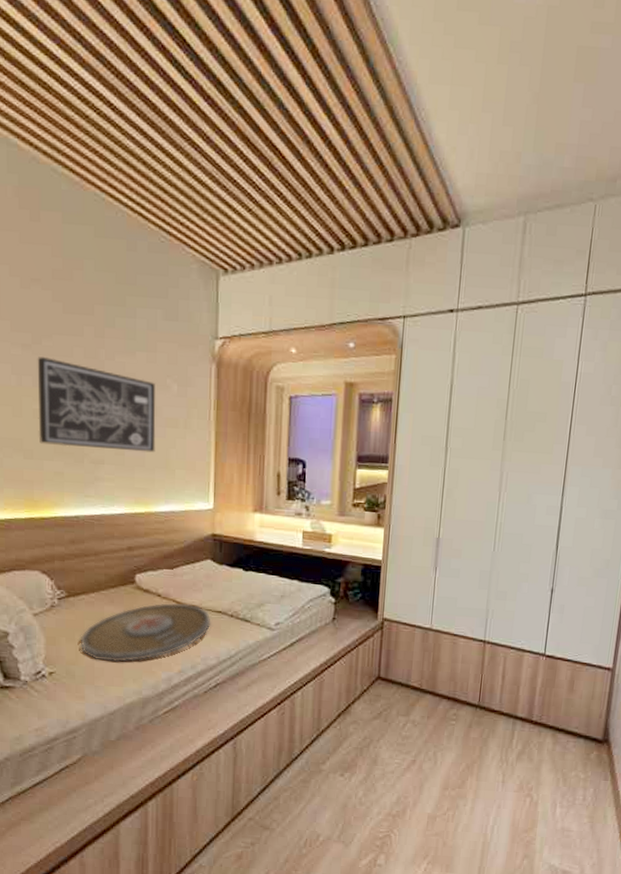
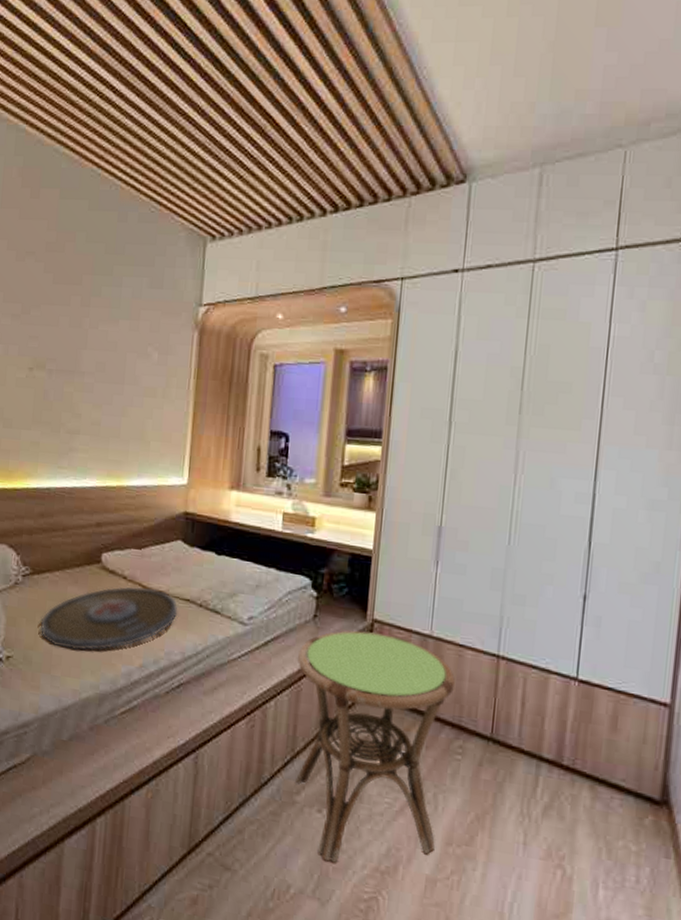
wall art: present [37,357,156,453] -> none [19,326,136,423]
side table: none [320,628,450,813] -> present [295,630,455,863]

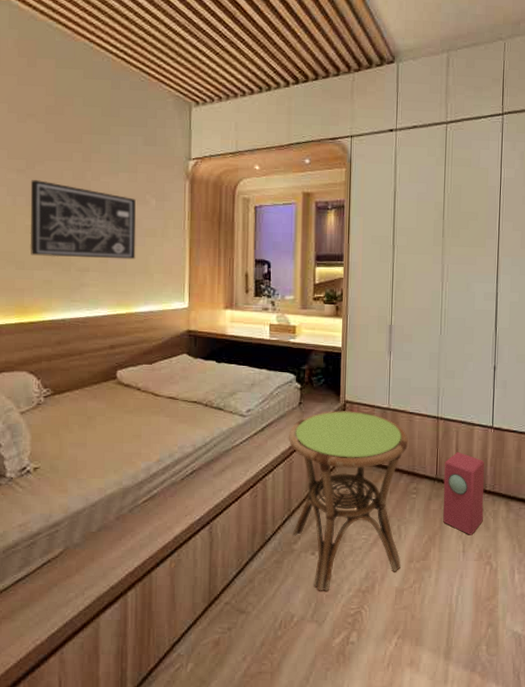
wall art: none [19,326,136,423] -> present [29,180,136,260]
serving tray: present [40,586,179,651] -> none [64,396,188,454]
speaker: none [498,706,563,824] -> present [443,452,485,535]

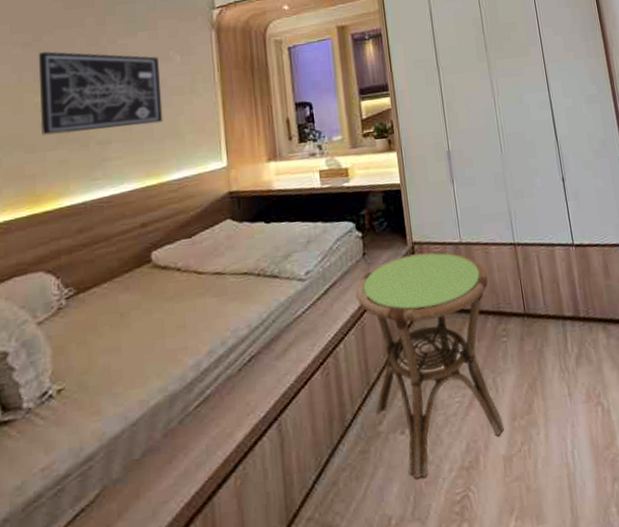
speaker: present [443,452,485,535] -> none [530,279,584,374]

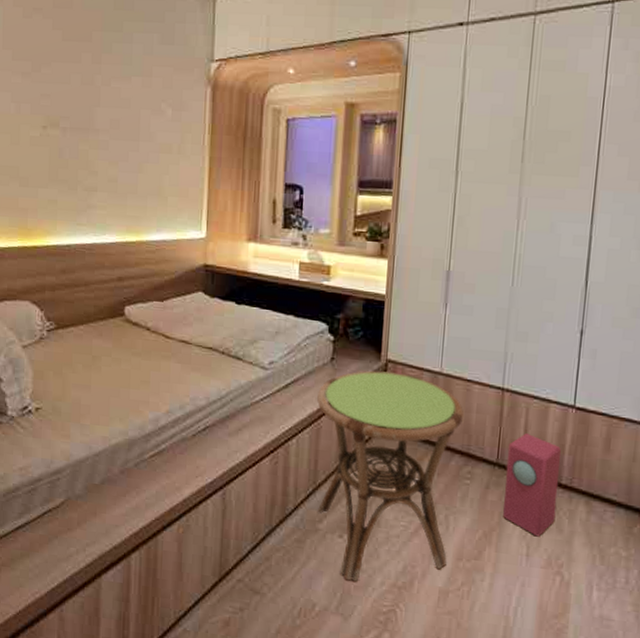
wall art: present [38,51,163,136] -> none [34,84,150,179]
speaker: none [530,279,584,374] -> present [503,433,561,537]

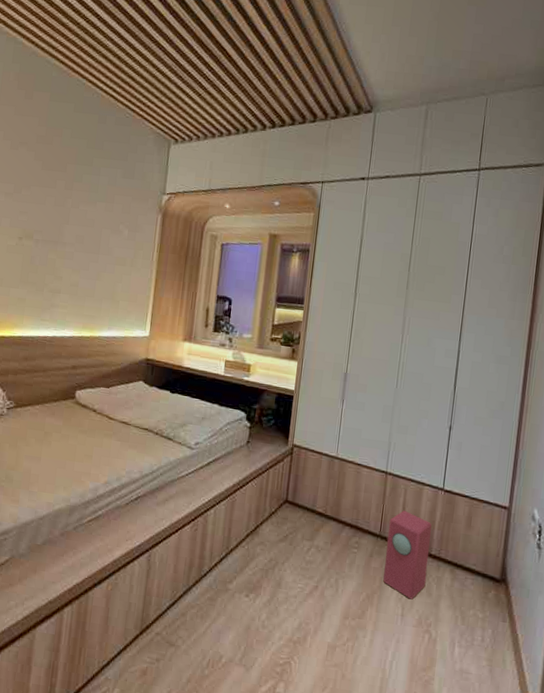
side table: present [317,370,463,582] -> none [229,453,354,636]

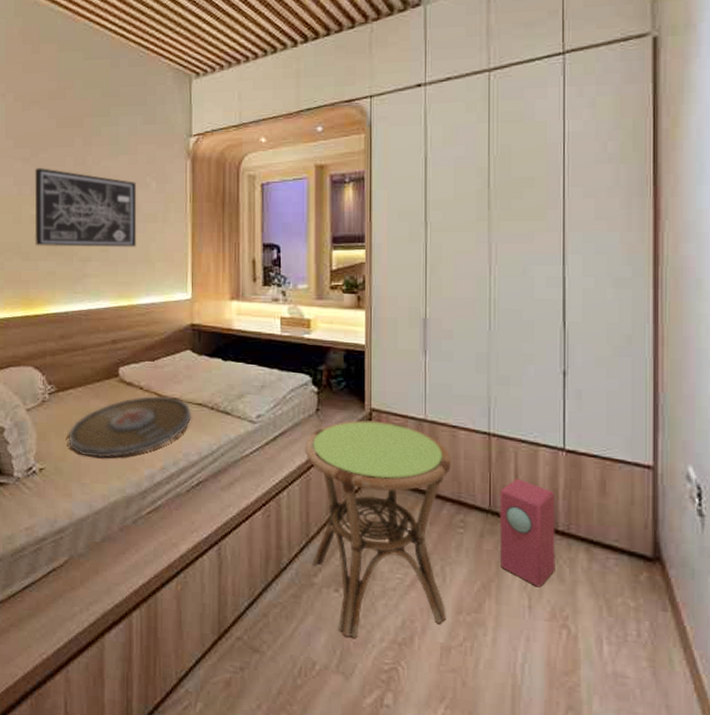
wall art: none [9,203,110,286] -> present [34,168,137,247]
serving tray: none [21,417,139,471] -> present [68,396,192,458]
side table: none [229,453,354,636] -> present [305,420,451,638]

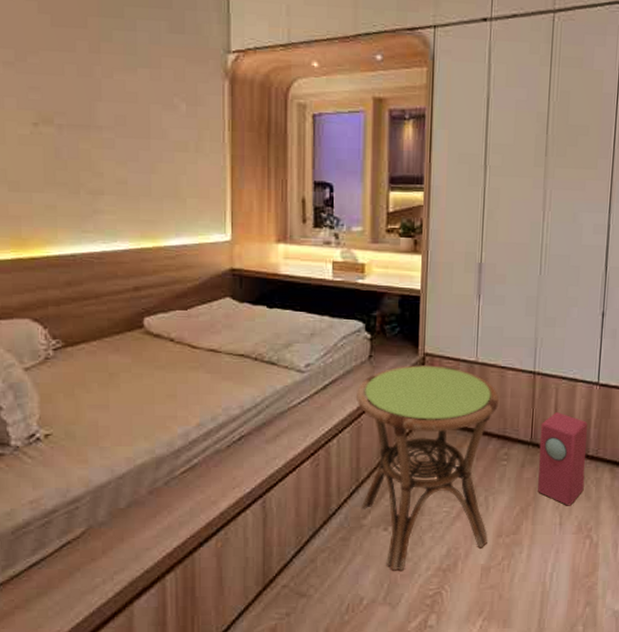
wall art: present [34,168,137,247] -> none [22,76,163,180]
serving tray: present [68,396,192,458] -> none [80,348,233,418]

